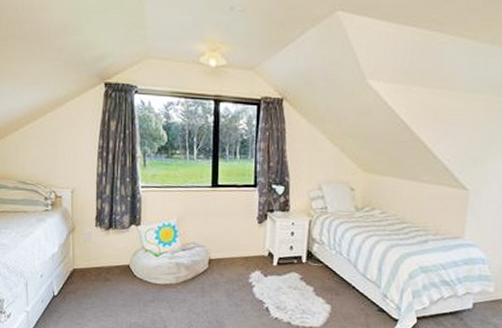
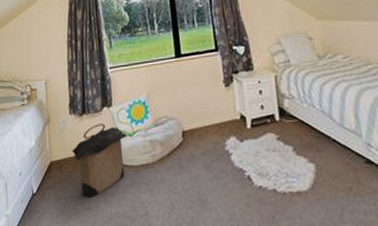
laundry hamper: none [96,240,154,307] -> present [72,123,128,198]

